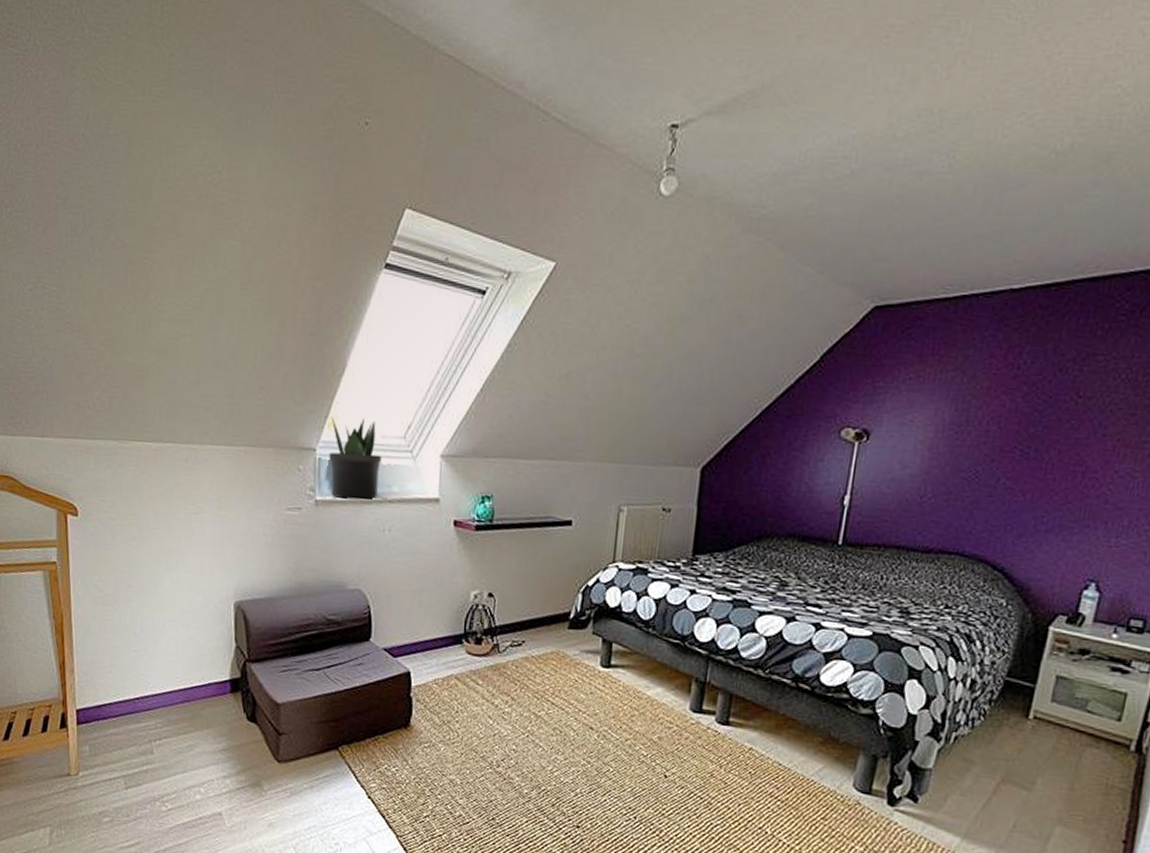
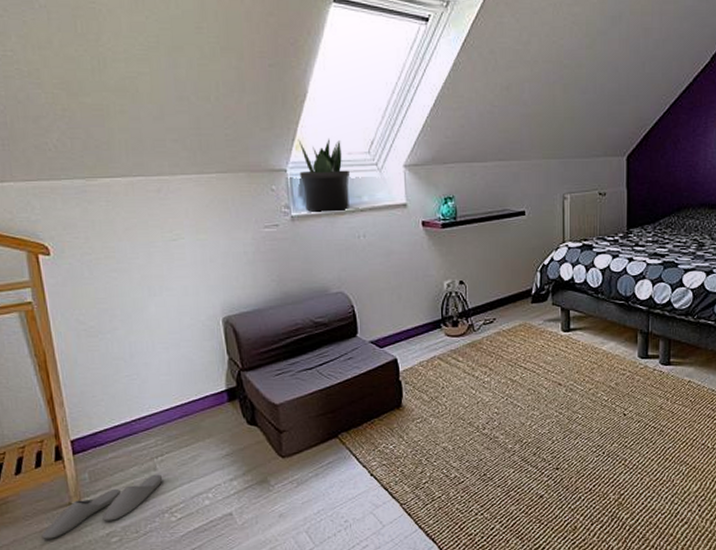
slippers: none [39,758,159,809] -> present [41,474,163,540]

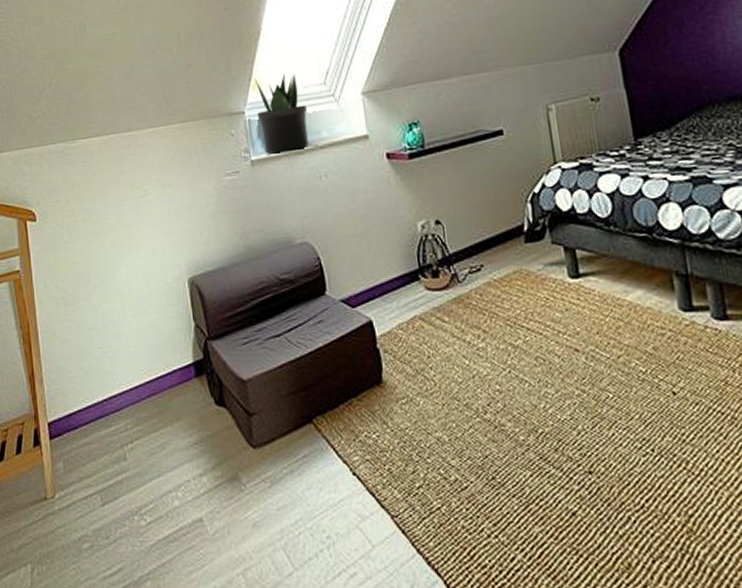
slippers: present [41,474,163,540] -> none [19,465,133,542]

